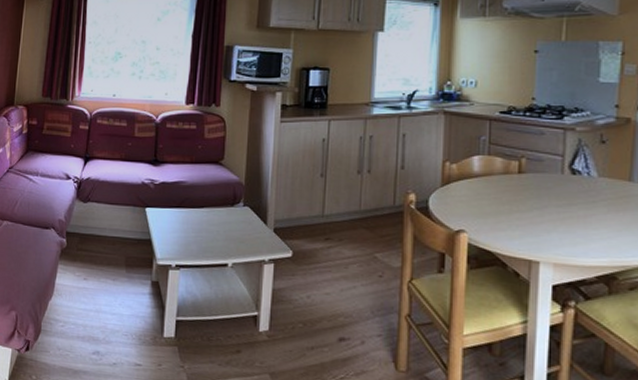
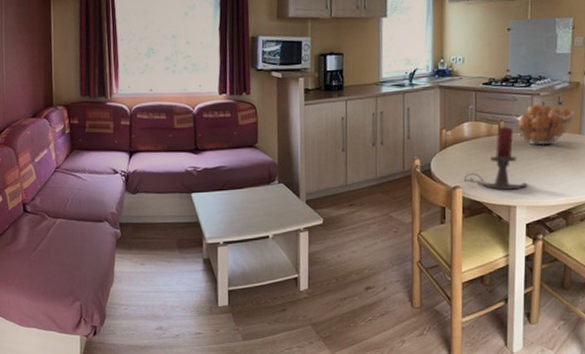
candle holder: none [470,164,556,242] -> present [463,126,528,190]
fruit basket: none [538,140,623,191] -> present [513,104,575,145]

